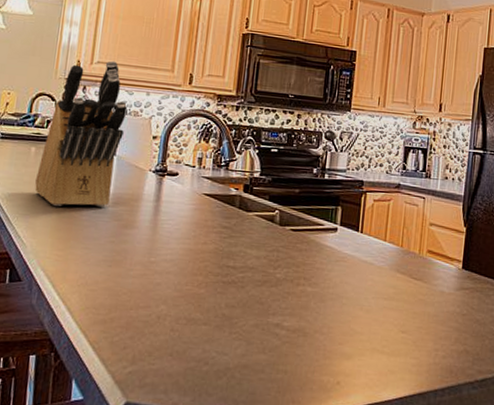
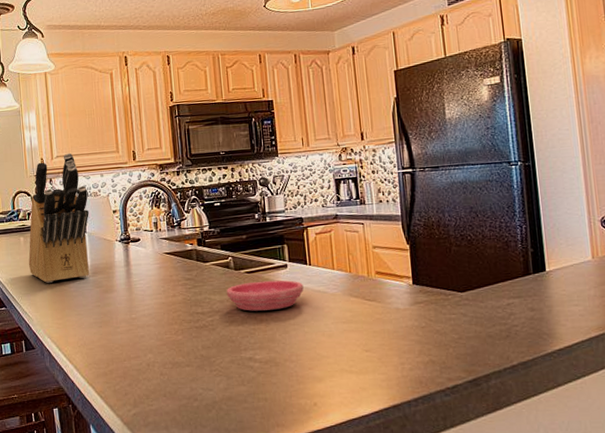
saucer: none [265,241,350,276] -> present [227,280,304,311]

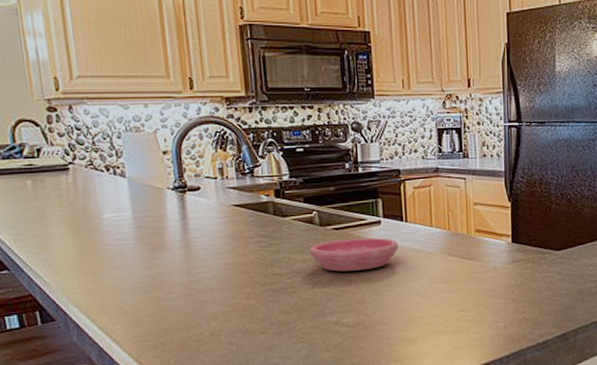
knife block: present [28,153,89,283] -> none [40,73,131,239]

